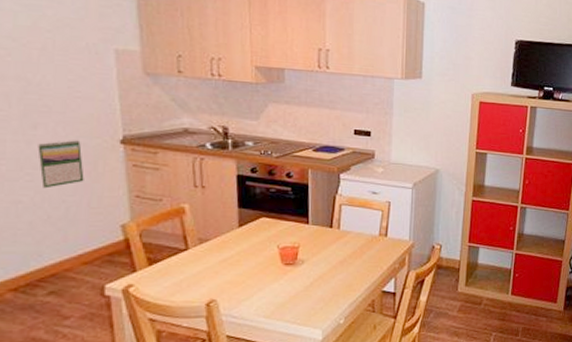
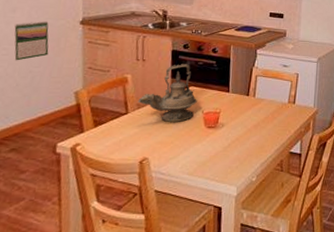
teapot: none [199,191,271,259] -> present [138,64,197,122]

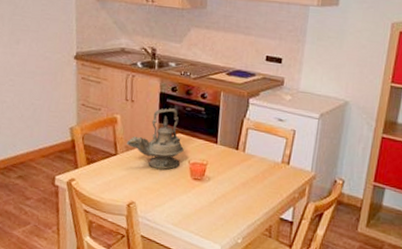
calendar: present [14,21,49,61] -> none [18,54,48,93]

